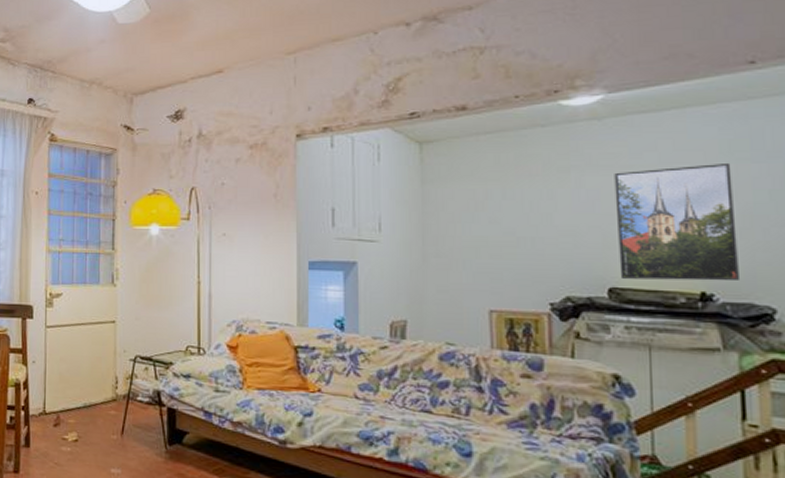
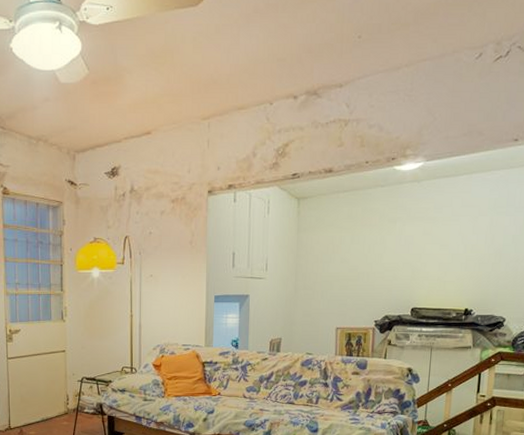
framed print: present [614,162,739,281] -> none [419,215,494,301]

